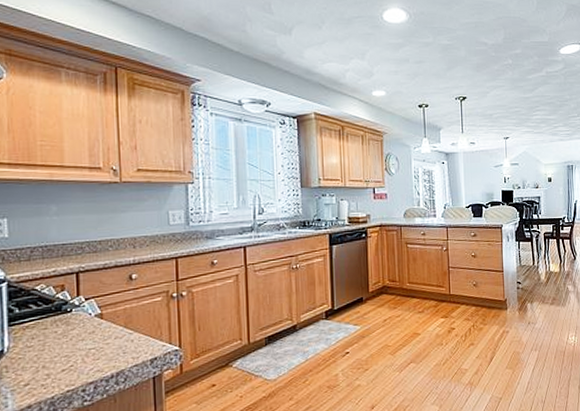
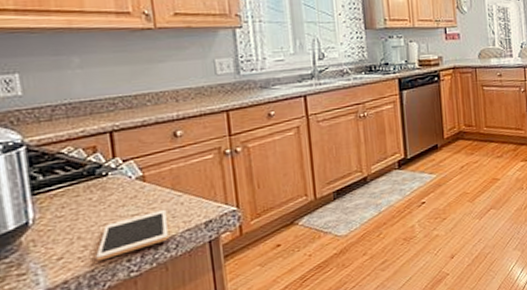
cell phone: none [56,345,119,389] -> present [96,209,169,262]

